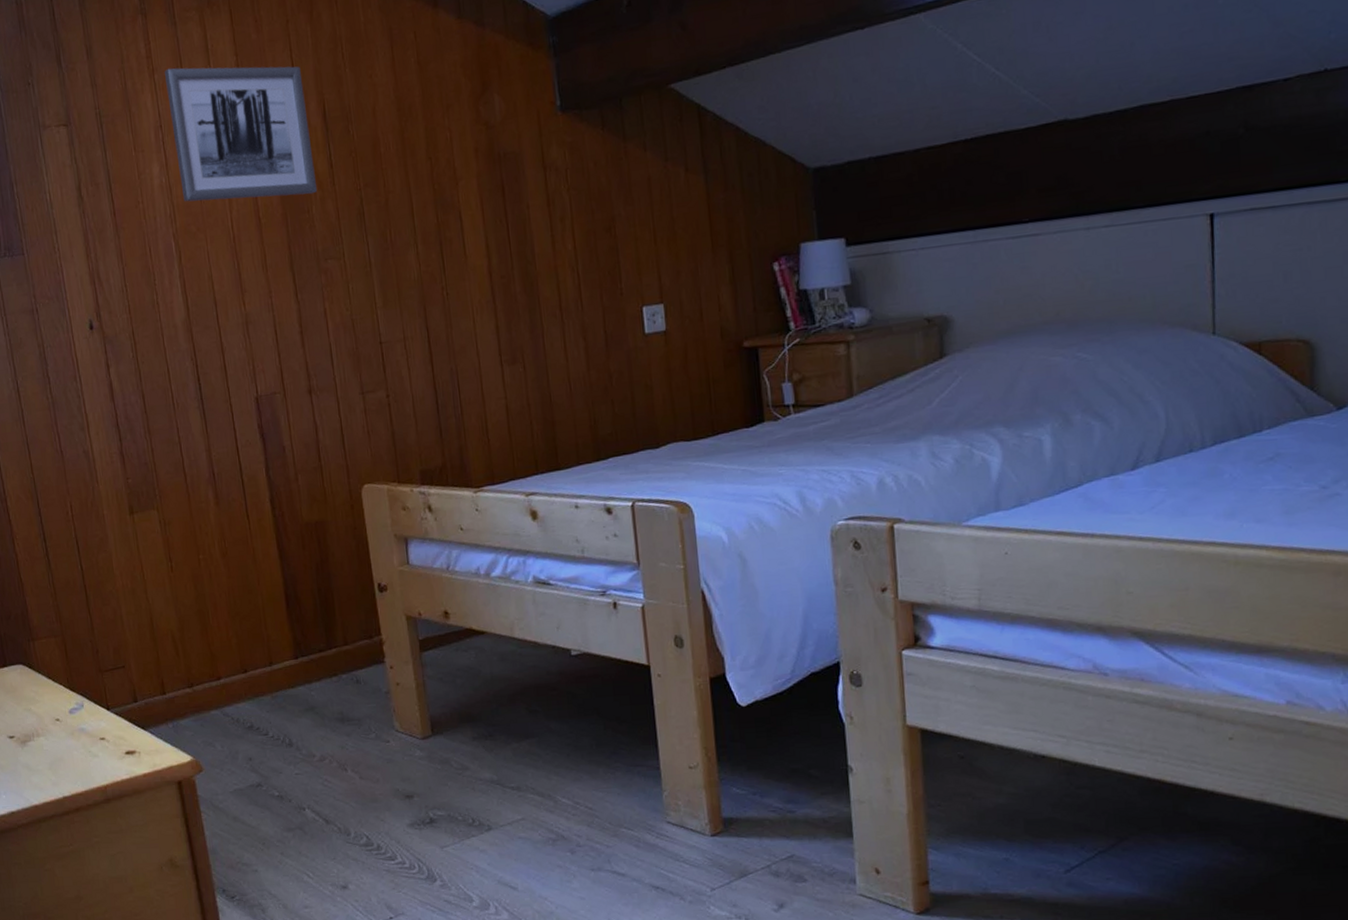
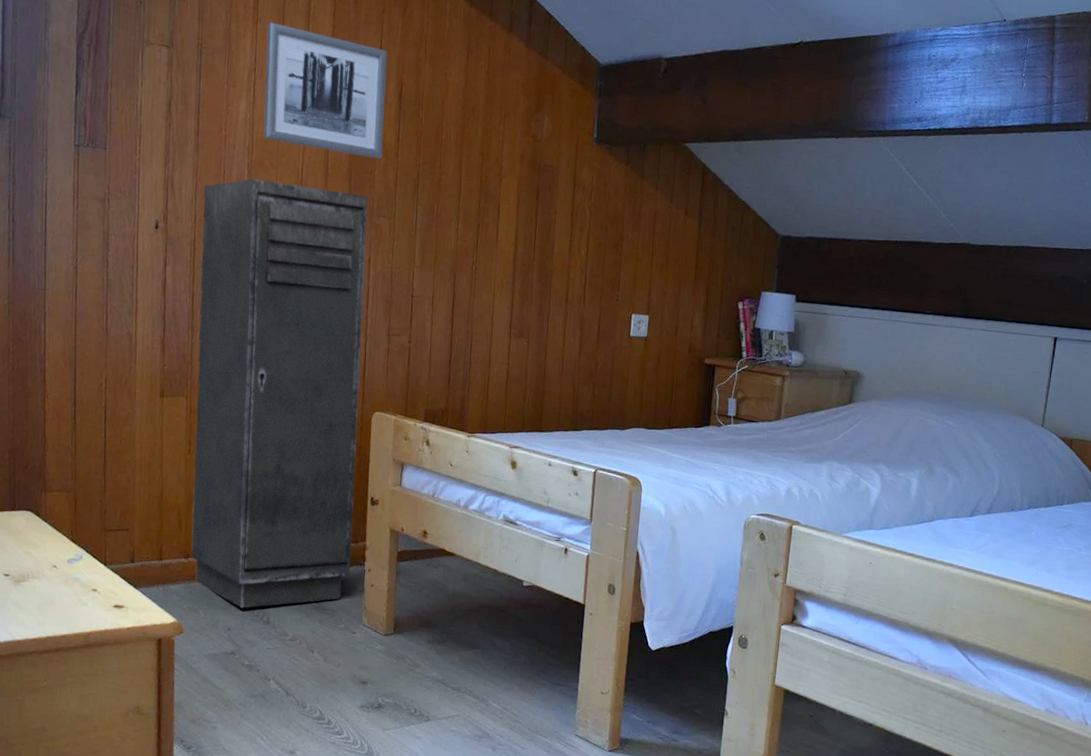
storage cabinet: none [130,239,371,734] -> present [191,178,368,609]

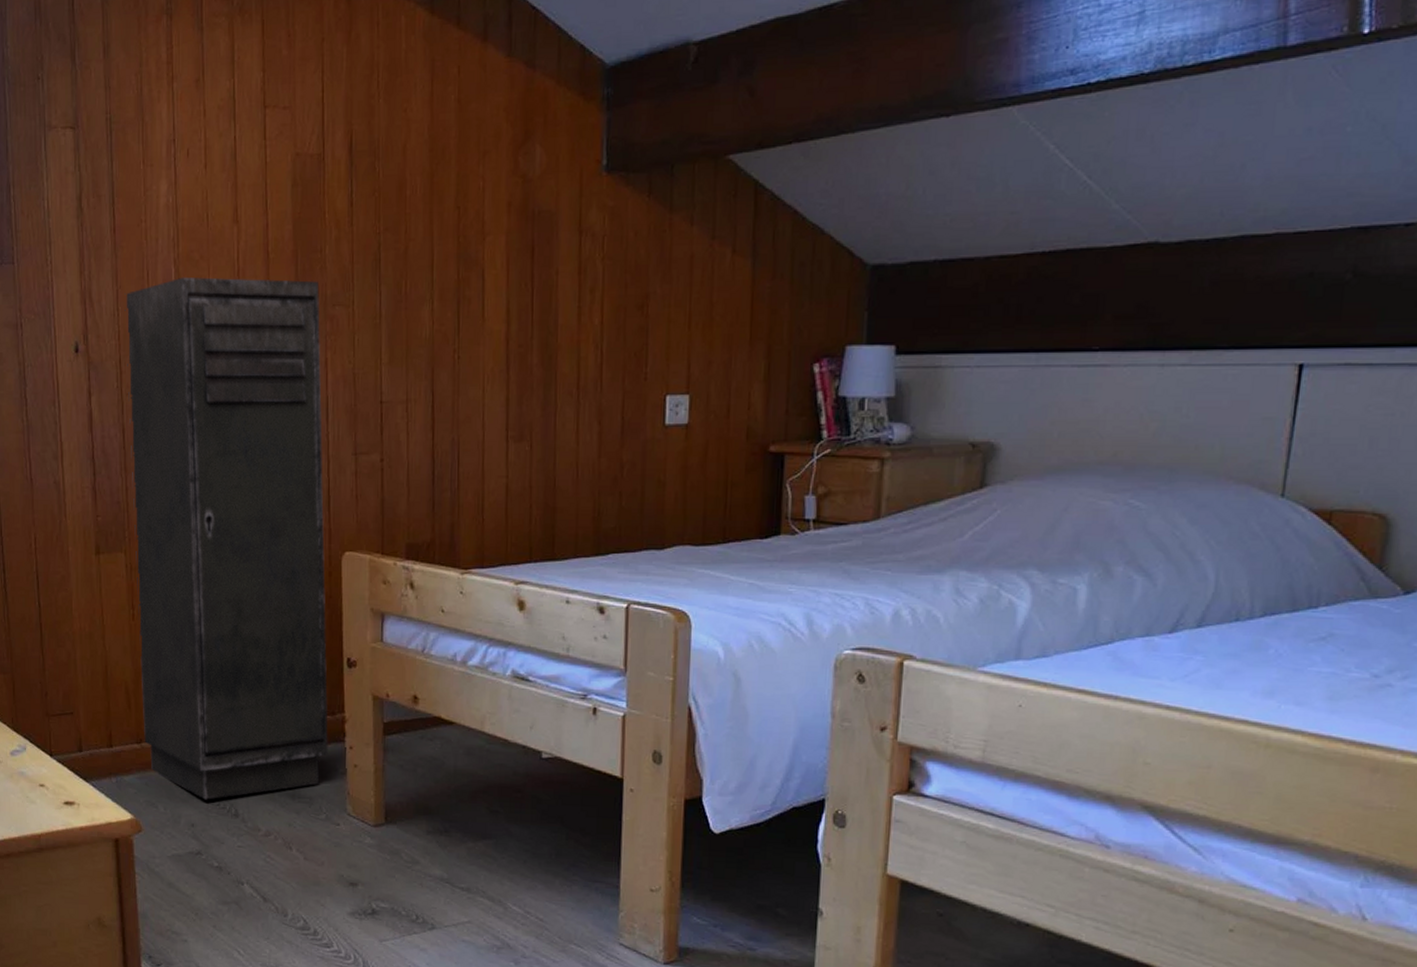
wall art: present [263,22,387,159] -> none [185,77,333,233]

